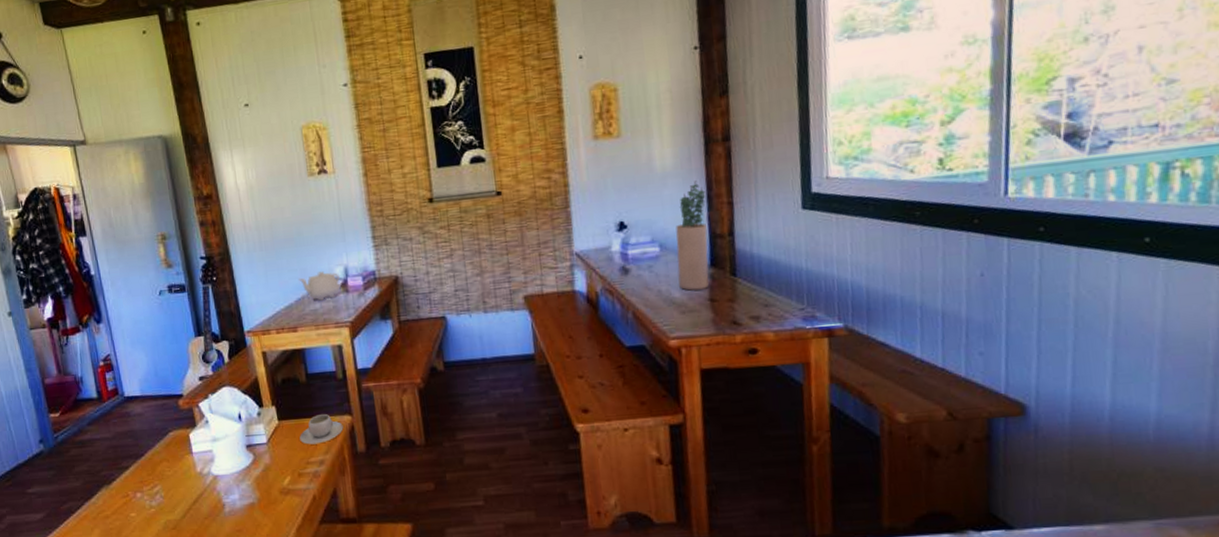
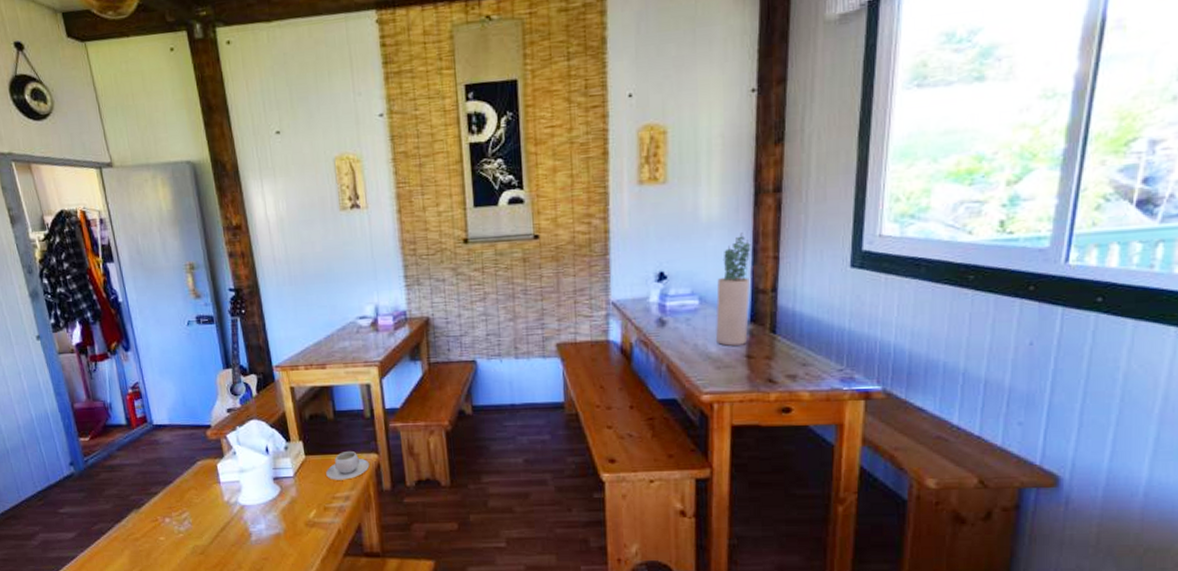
teapot: present [298,271,341,302] -> none [328,309,371,340]

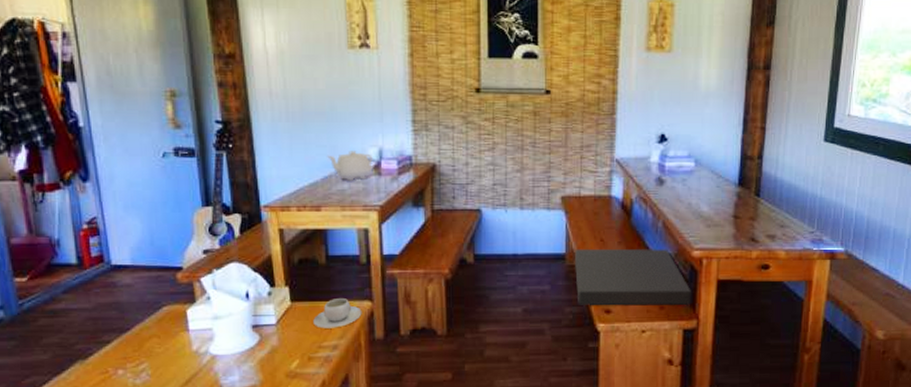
teapot: none [328,309,371,340] -> present [327,151,373,182]
cushion: none [573,394,703,455] -> present [574,248,691,306]
vase: present [716,233,751,347] -> none [708,103,743,207]

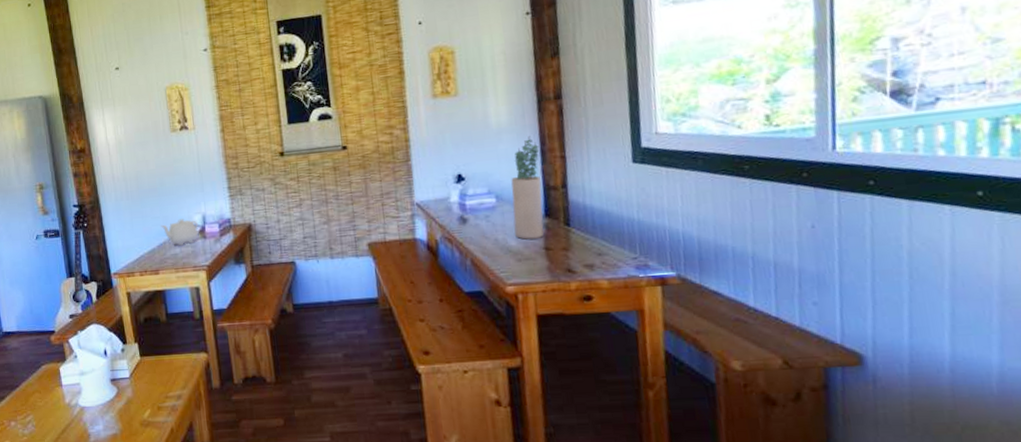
teacup: present [313,297,362,329] -> none [159,351,200,380]
cushion: present [574,248,691,306] -> none [387,286,512,348]
vase: none [708,103,743,207] -> present [511,136,544,240]

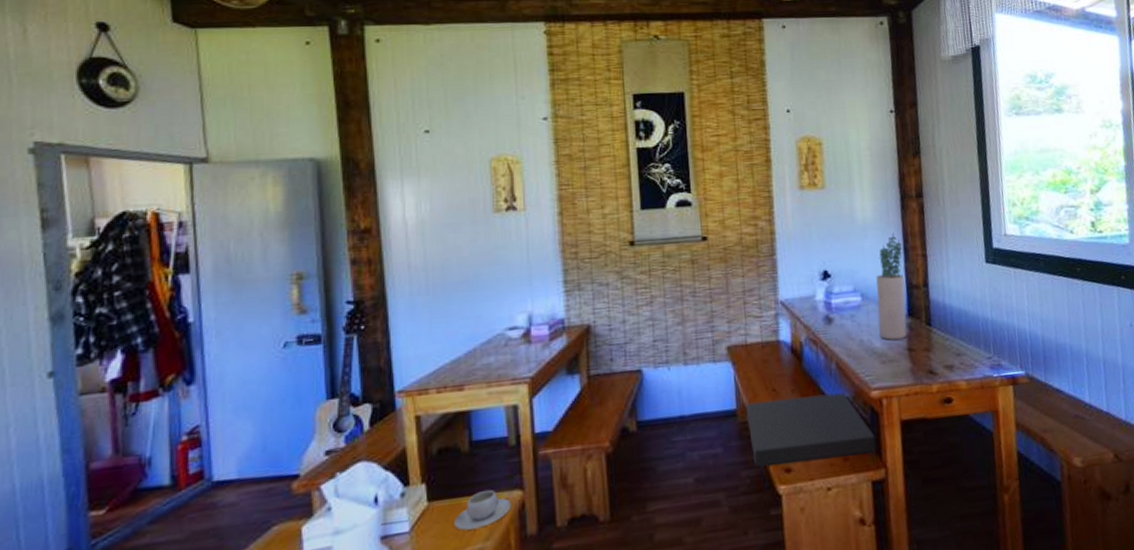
teacup: none [159,351,200,380] -> present [454,489,512,531]
teapot: present [161,219,199,247] -> none [471,319,522,355]
cushion: none [387,286,512,348] -> present [746,392,876,467]

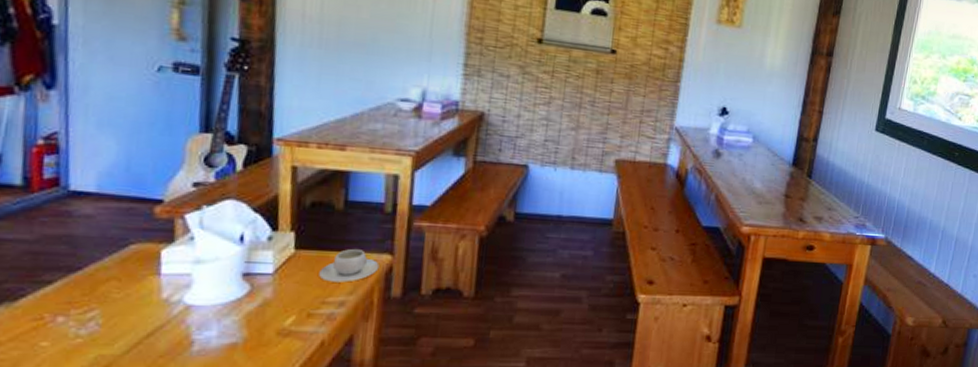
cushion: present [746,392,876,467] -> none [620,215,737,281]
vase: present [876,233,907,341] -> none [762,85,803,186]

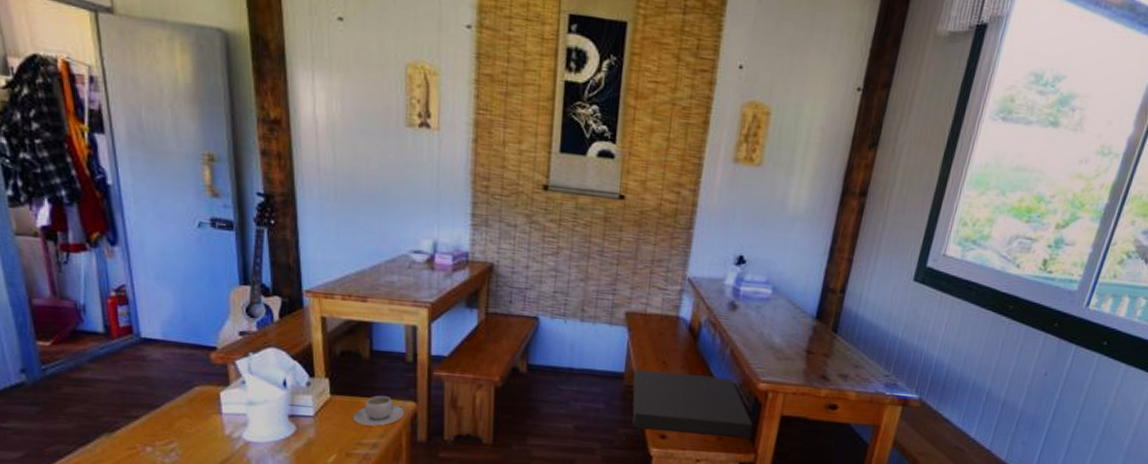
cushion: none [620,215,737,281] -> present [632,368,753,438]

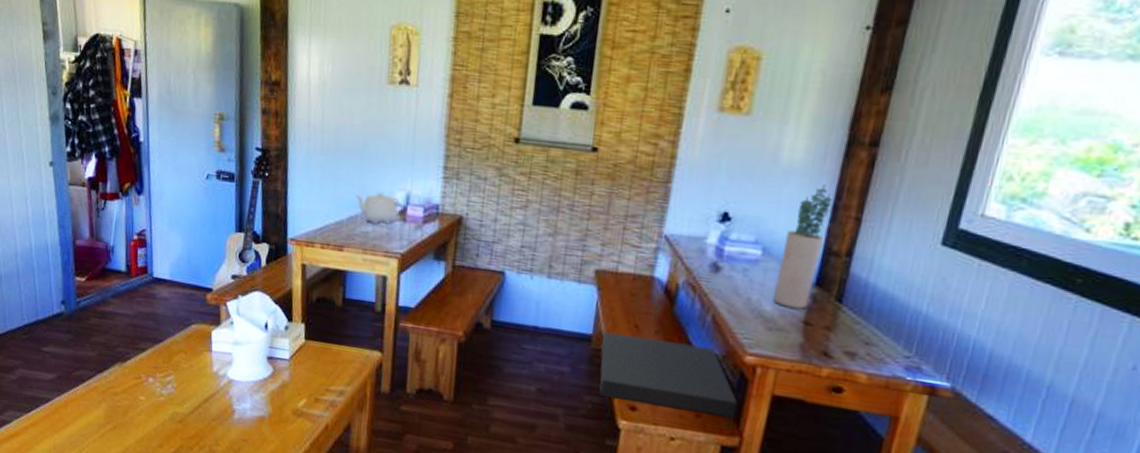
teacup: present [353,395,405,426] -> none [323,343,371,374]
teapot: none [377,240,426,275] -> present [355,192,400,225]
vase: none [781,230,830,341] -> present [773,184,833,310]

